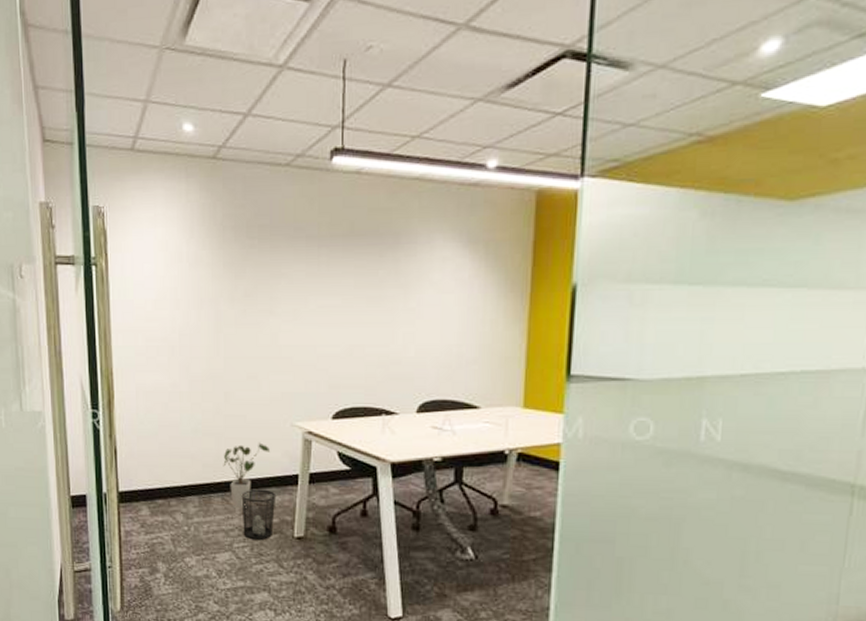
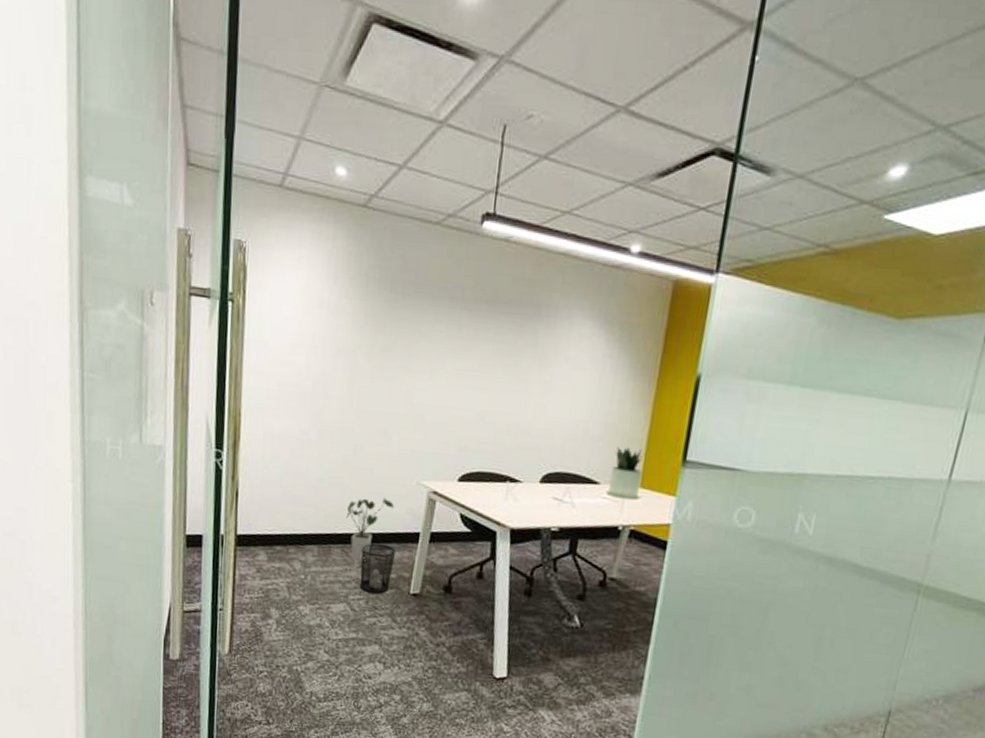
planter: none [486,367,527,423] -> present [604,446,644,502]

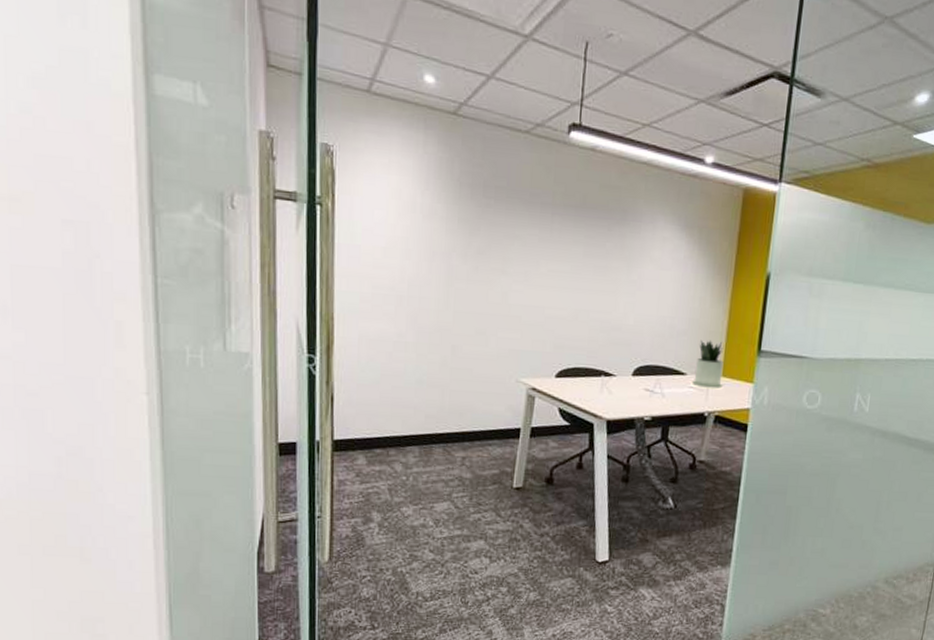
house plant: present [345,497,394,562] -> none [446,396,494,460]
waste bin: present [359,543,397,594] -> none [462,441,498,491]

